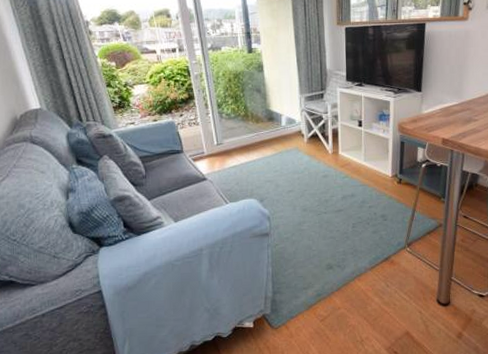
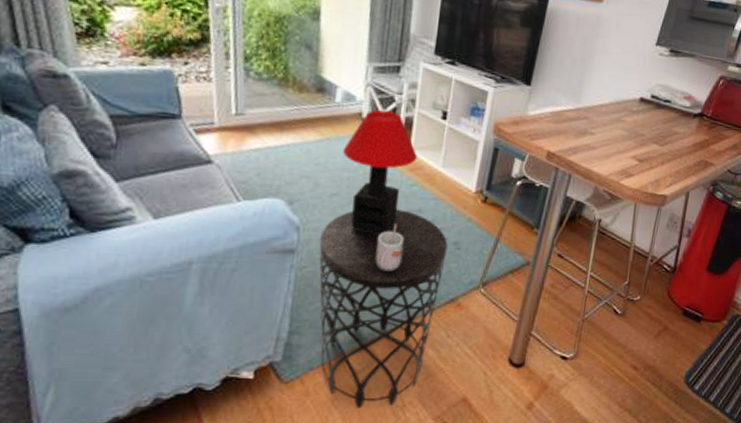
side table: none [285,196,377,345] -> present [319,209,448,408]
table lamp: none [291,127,345,216] -> present [342,110,418,235]
mug: none [325,207,344,241] -> present [376,224,404,270]

